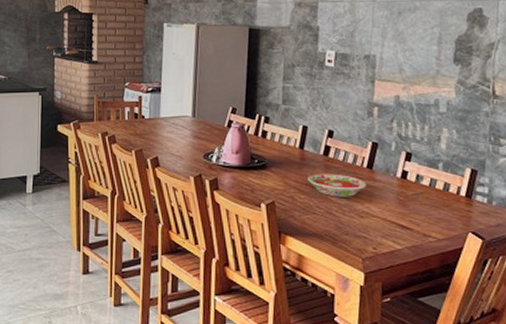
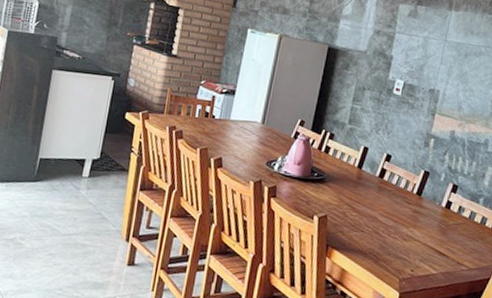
bowl: present [308,174,366,197] -> none [361,193,413,220]

